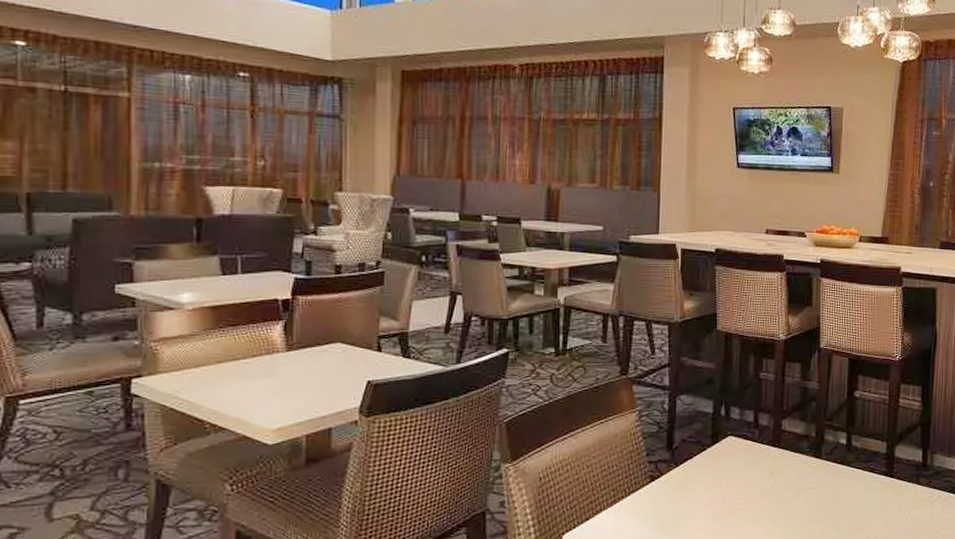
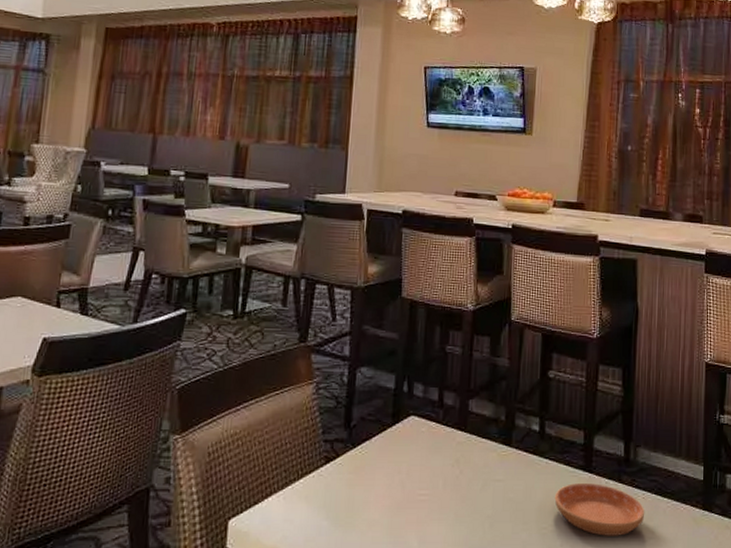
saucer: none [860,486,940,530] -> present [554,483,645,536]

